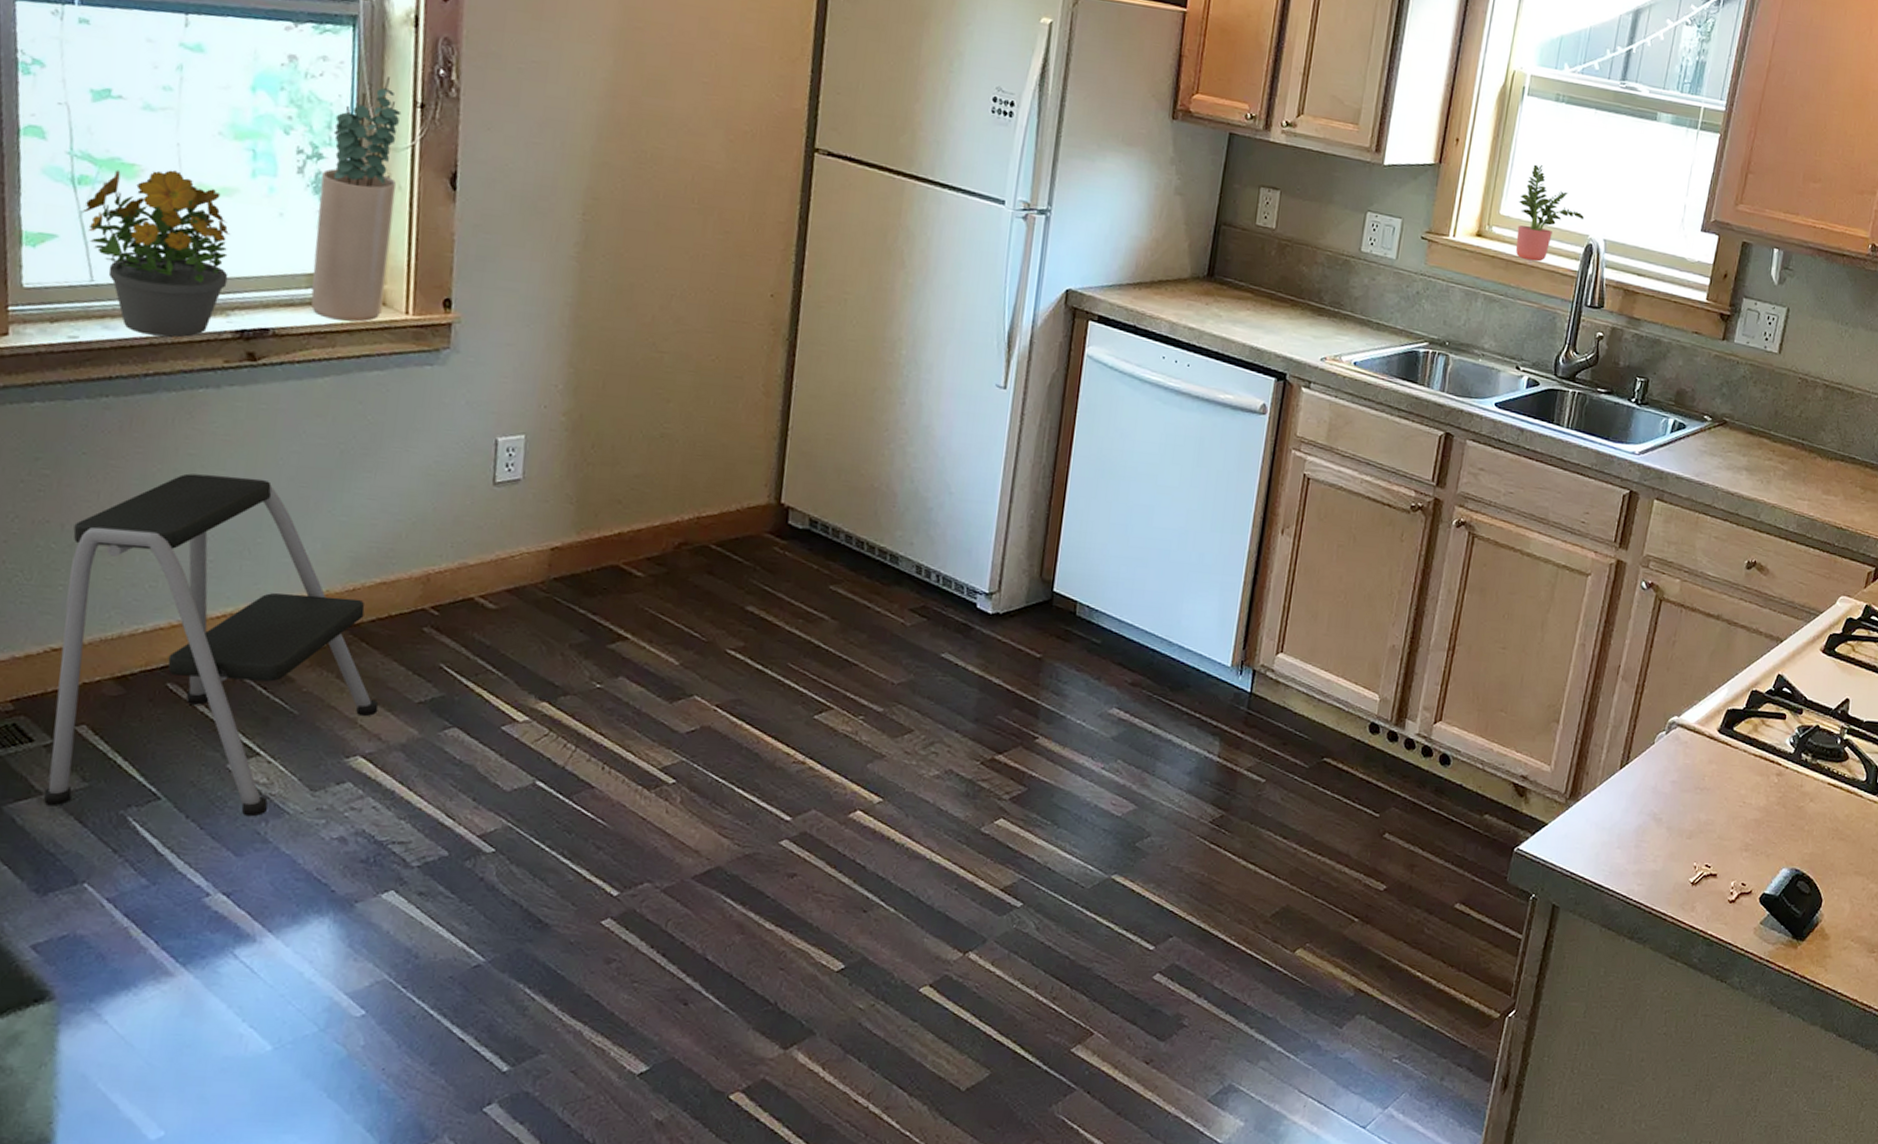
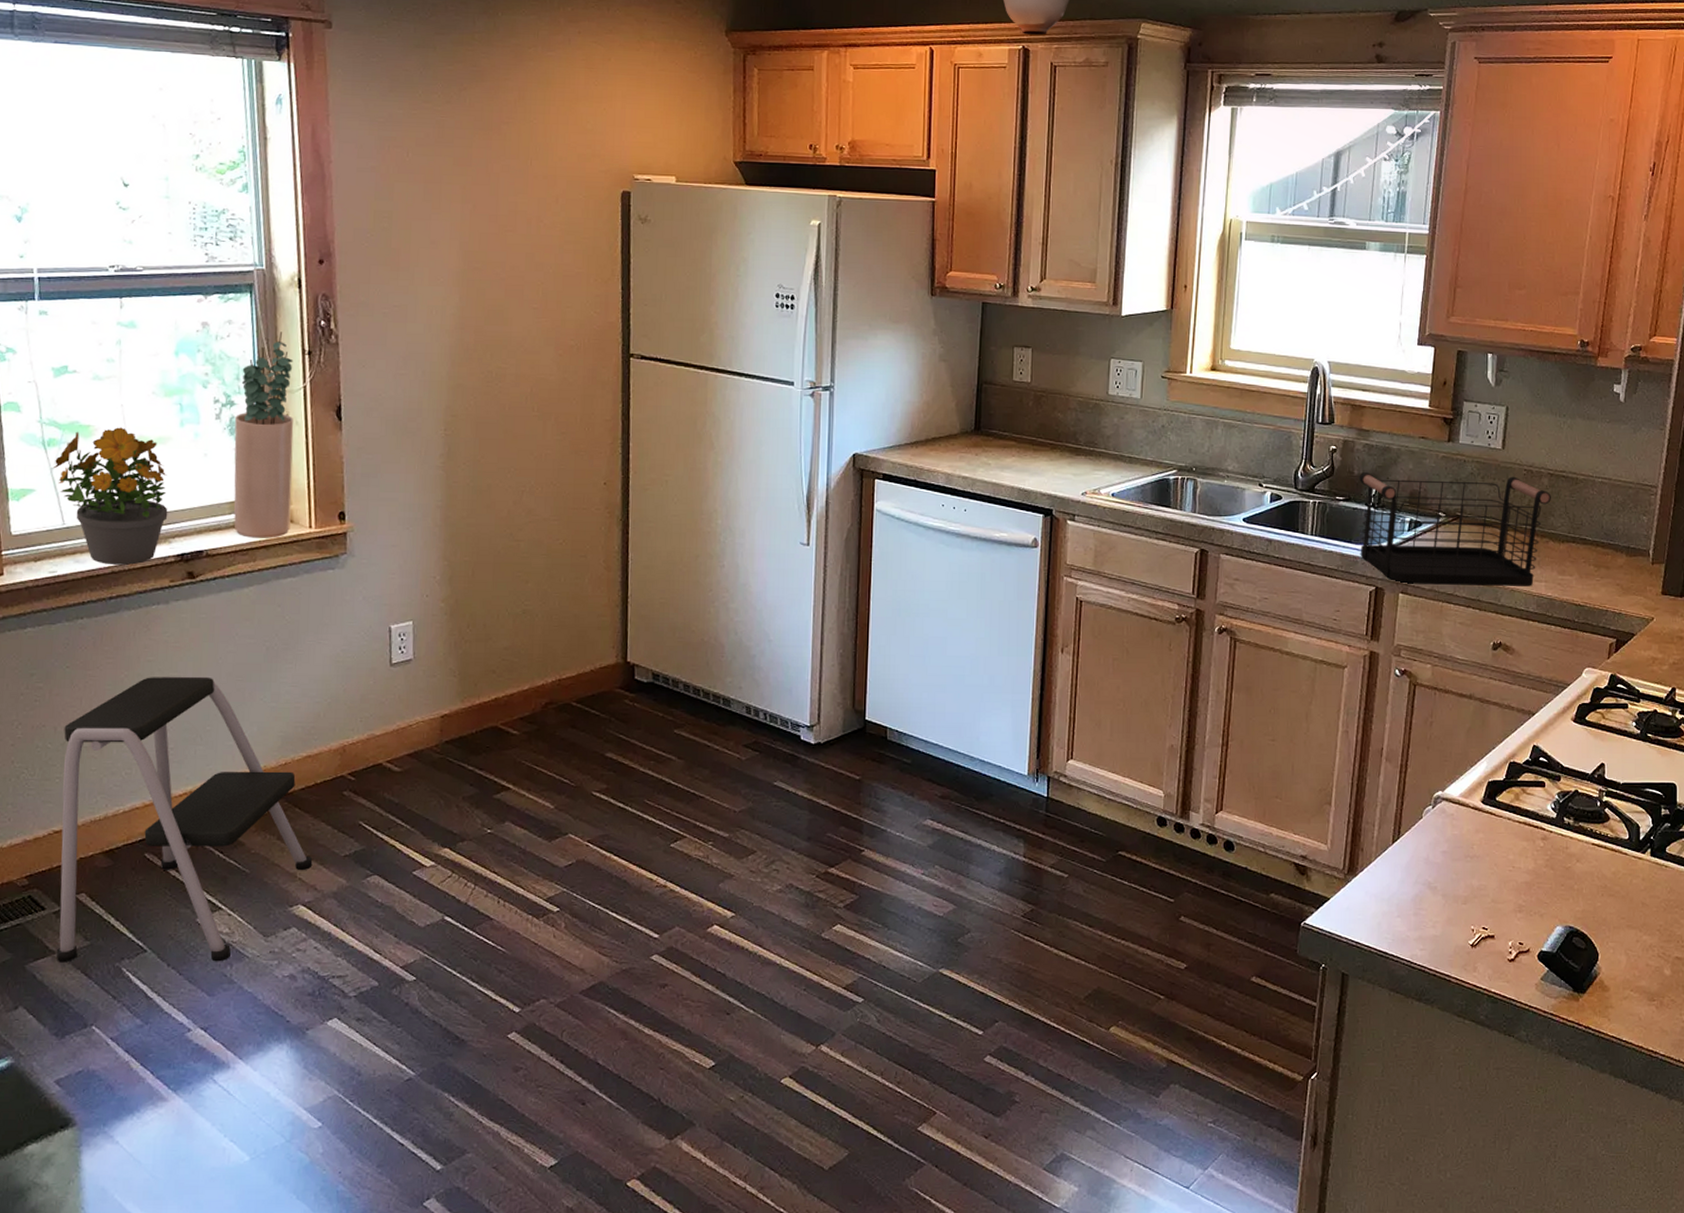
potted plant: present [1516,164,1584,262] -> none [1247,301,1307,388]
dish rack: none [1617,364,1824,504] -> present [1359,472,1551,586]

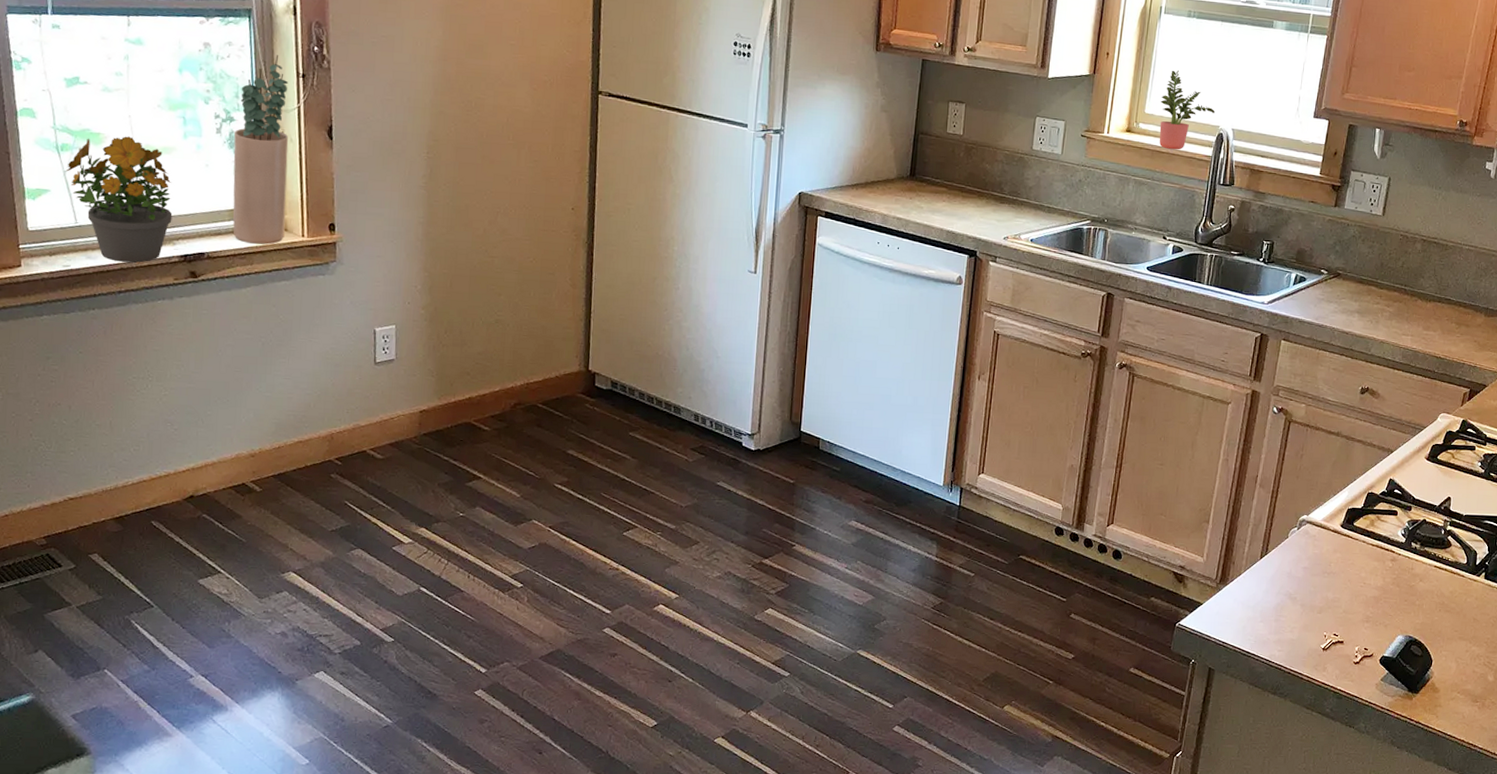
step stool: present [56,676,313,962] -> none [71,364,303,619]
potted plant: none [1247,301,1307,388] -> present [1159,70,1215,150]
dish rack: present [1359,472,1551,586] -> none [1249,231,1423,339]

